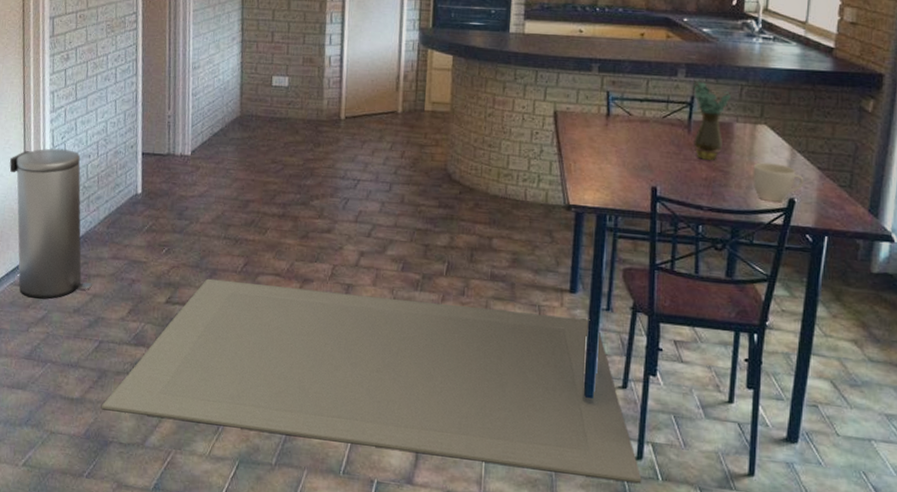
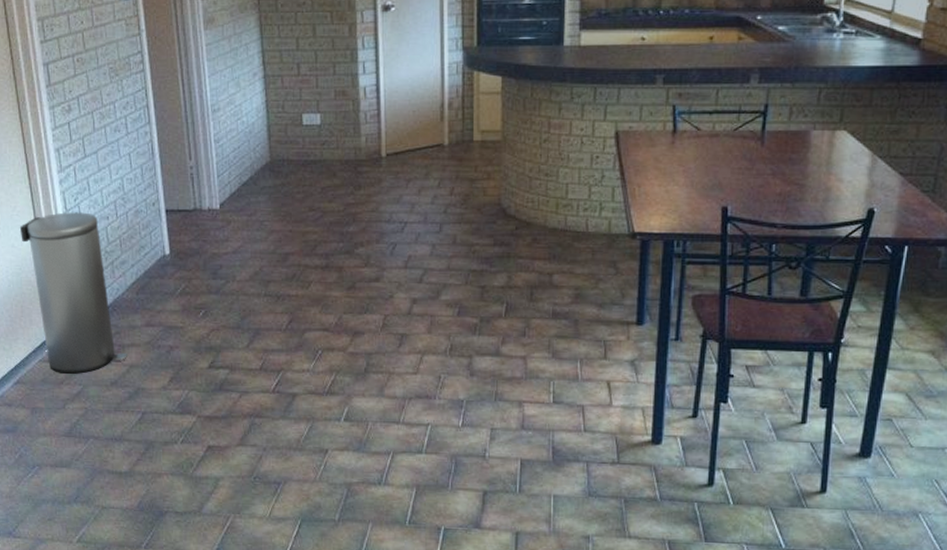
rug: present [101,278,642,483] -> none [151,339,713,509]
vase: present [692,79,731,160] -> none [766,85,808,173]
cup: present [753,162,804,203] -> none [830,172,885,214]

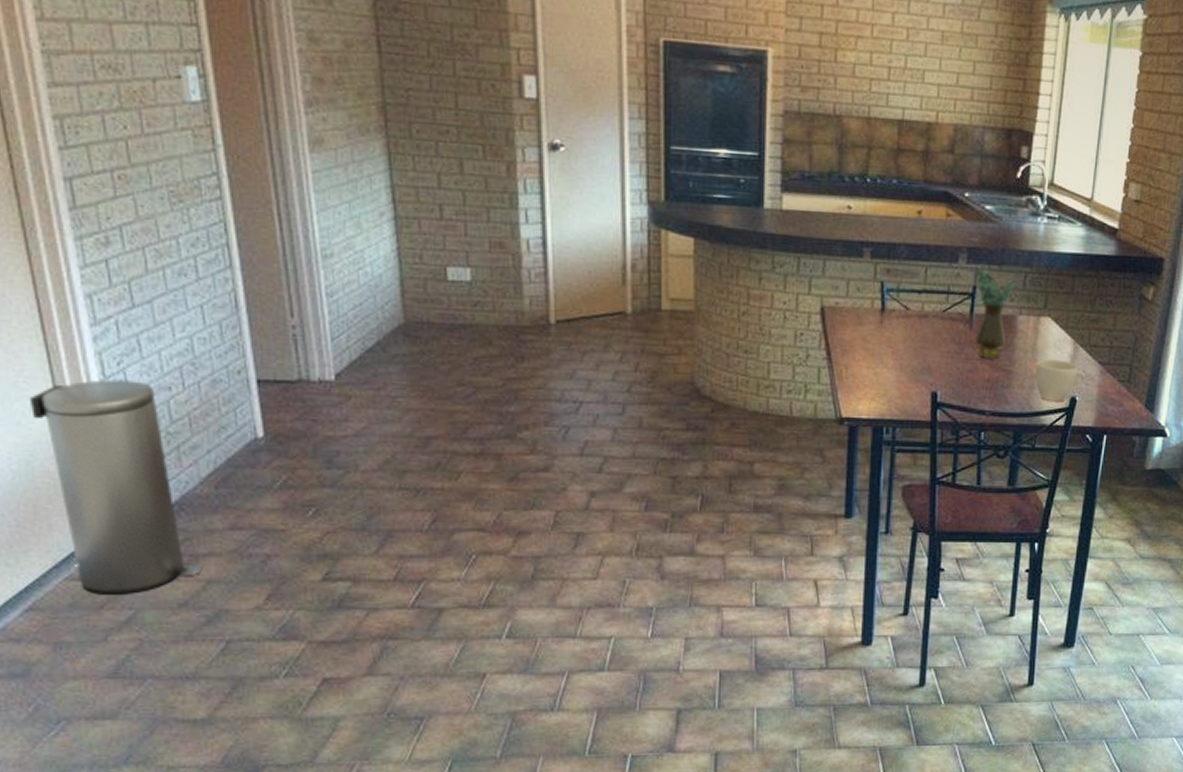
vase: none [766,85,808,173] -> present [974,266,1014,359]
cup: none [830,172,885,214] -> present [1035,359,1086,403]

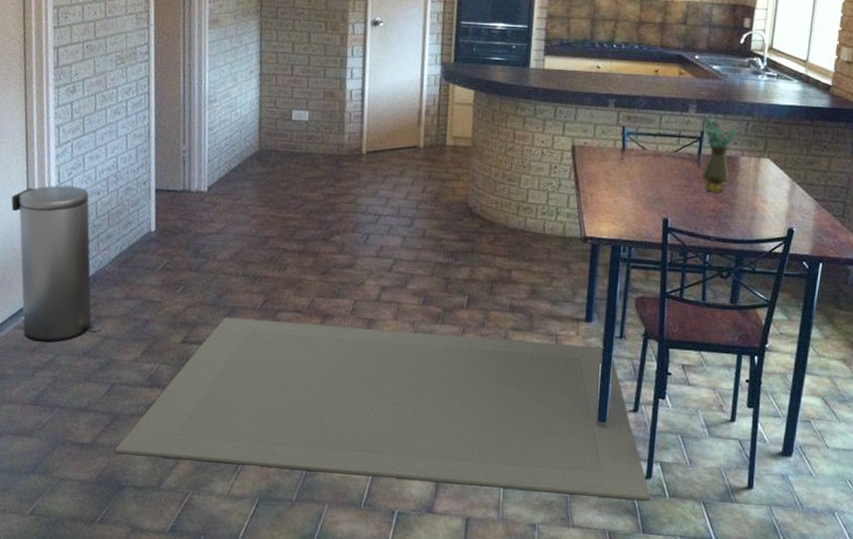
rug: none [242,543,925,728] -> present [113,316,651,501]
cup: present [1035,359,1086,403] -> none [756,194,802,232]

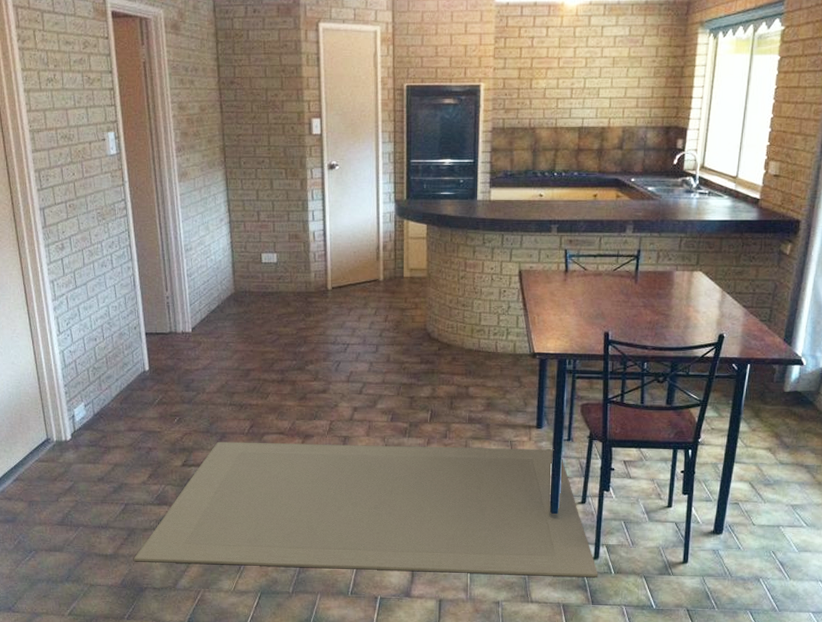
pedal bin: present [11,185,103,343] -> none [19,334,112,472]
vase: present [701,115,737,192] -> none [639,234,672,305]

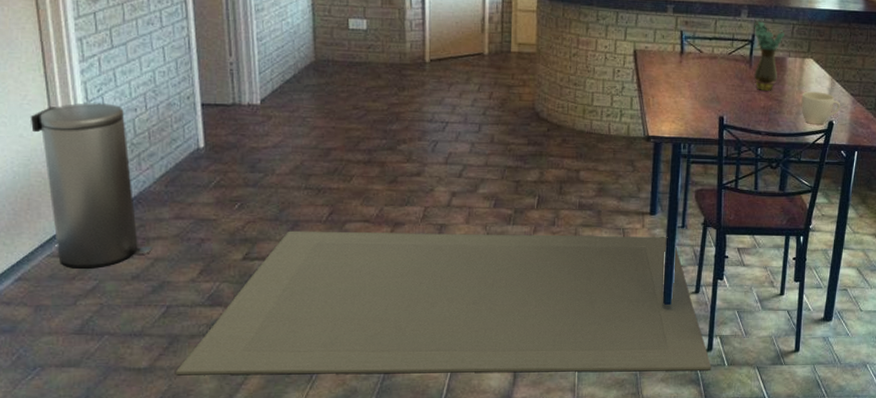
pedal bin: none [19,334,112,472] -> present [31,103,152,269]
vase: none [639,234,672,305] -> present [753,19,785,91]
cup: none [689,305,732,339] -> present [801,91,841,125]

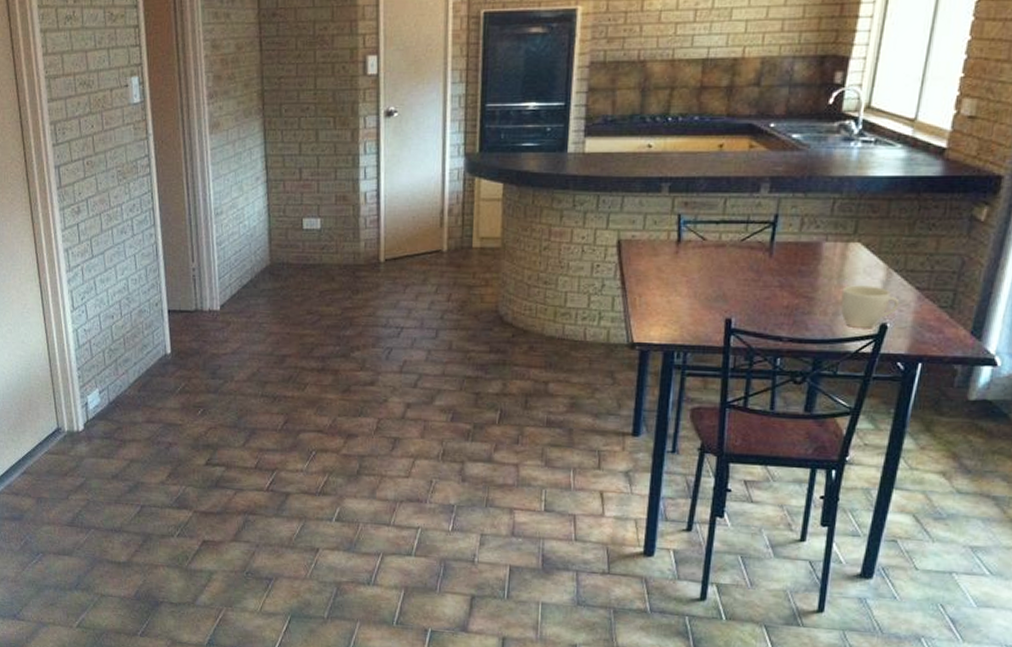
pedal bin: present [31,103,152,269] -> none [30,310,128,467]
rug: present [175,230,712,376] -> none [148,438,705,623]
vase: present [753,19,785,91] -> none [774,195,821,285]

